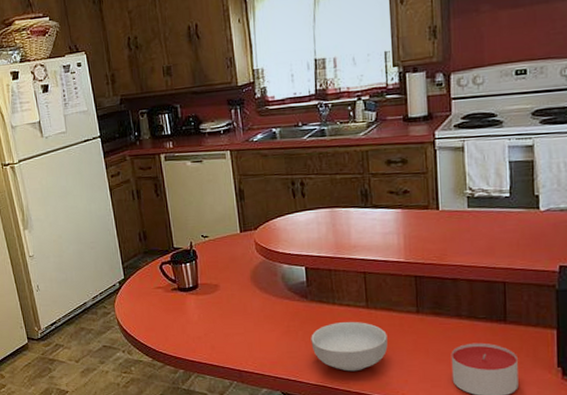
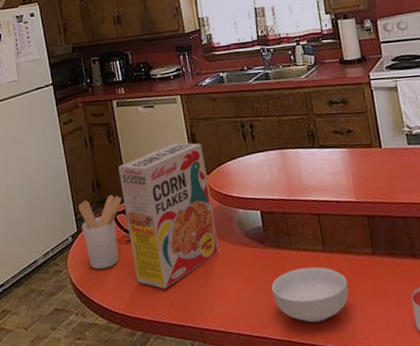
utensil holder: none [125,245,168,314] -> present [78,194,122,270]
cereal box: none [165,198,261,334] -> present [118,142,219,289]

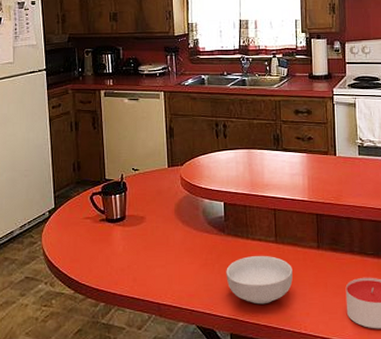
utensil holder: present [78,194,122,270] -> none [58,176,99,244]
cereal box: present [118,142,219,289] -> none [99,135,183,265]

